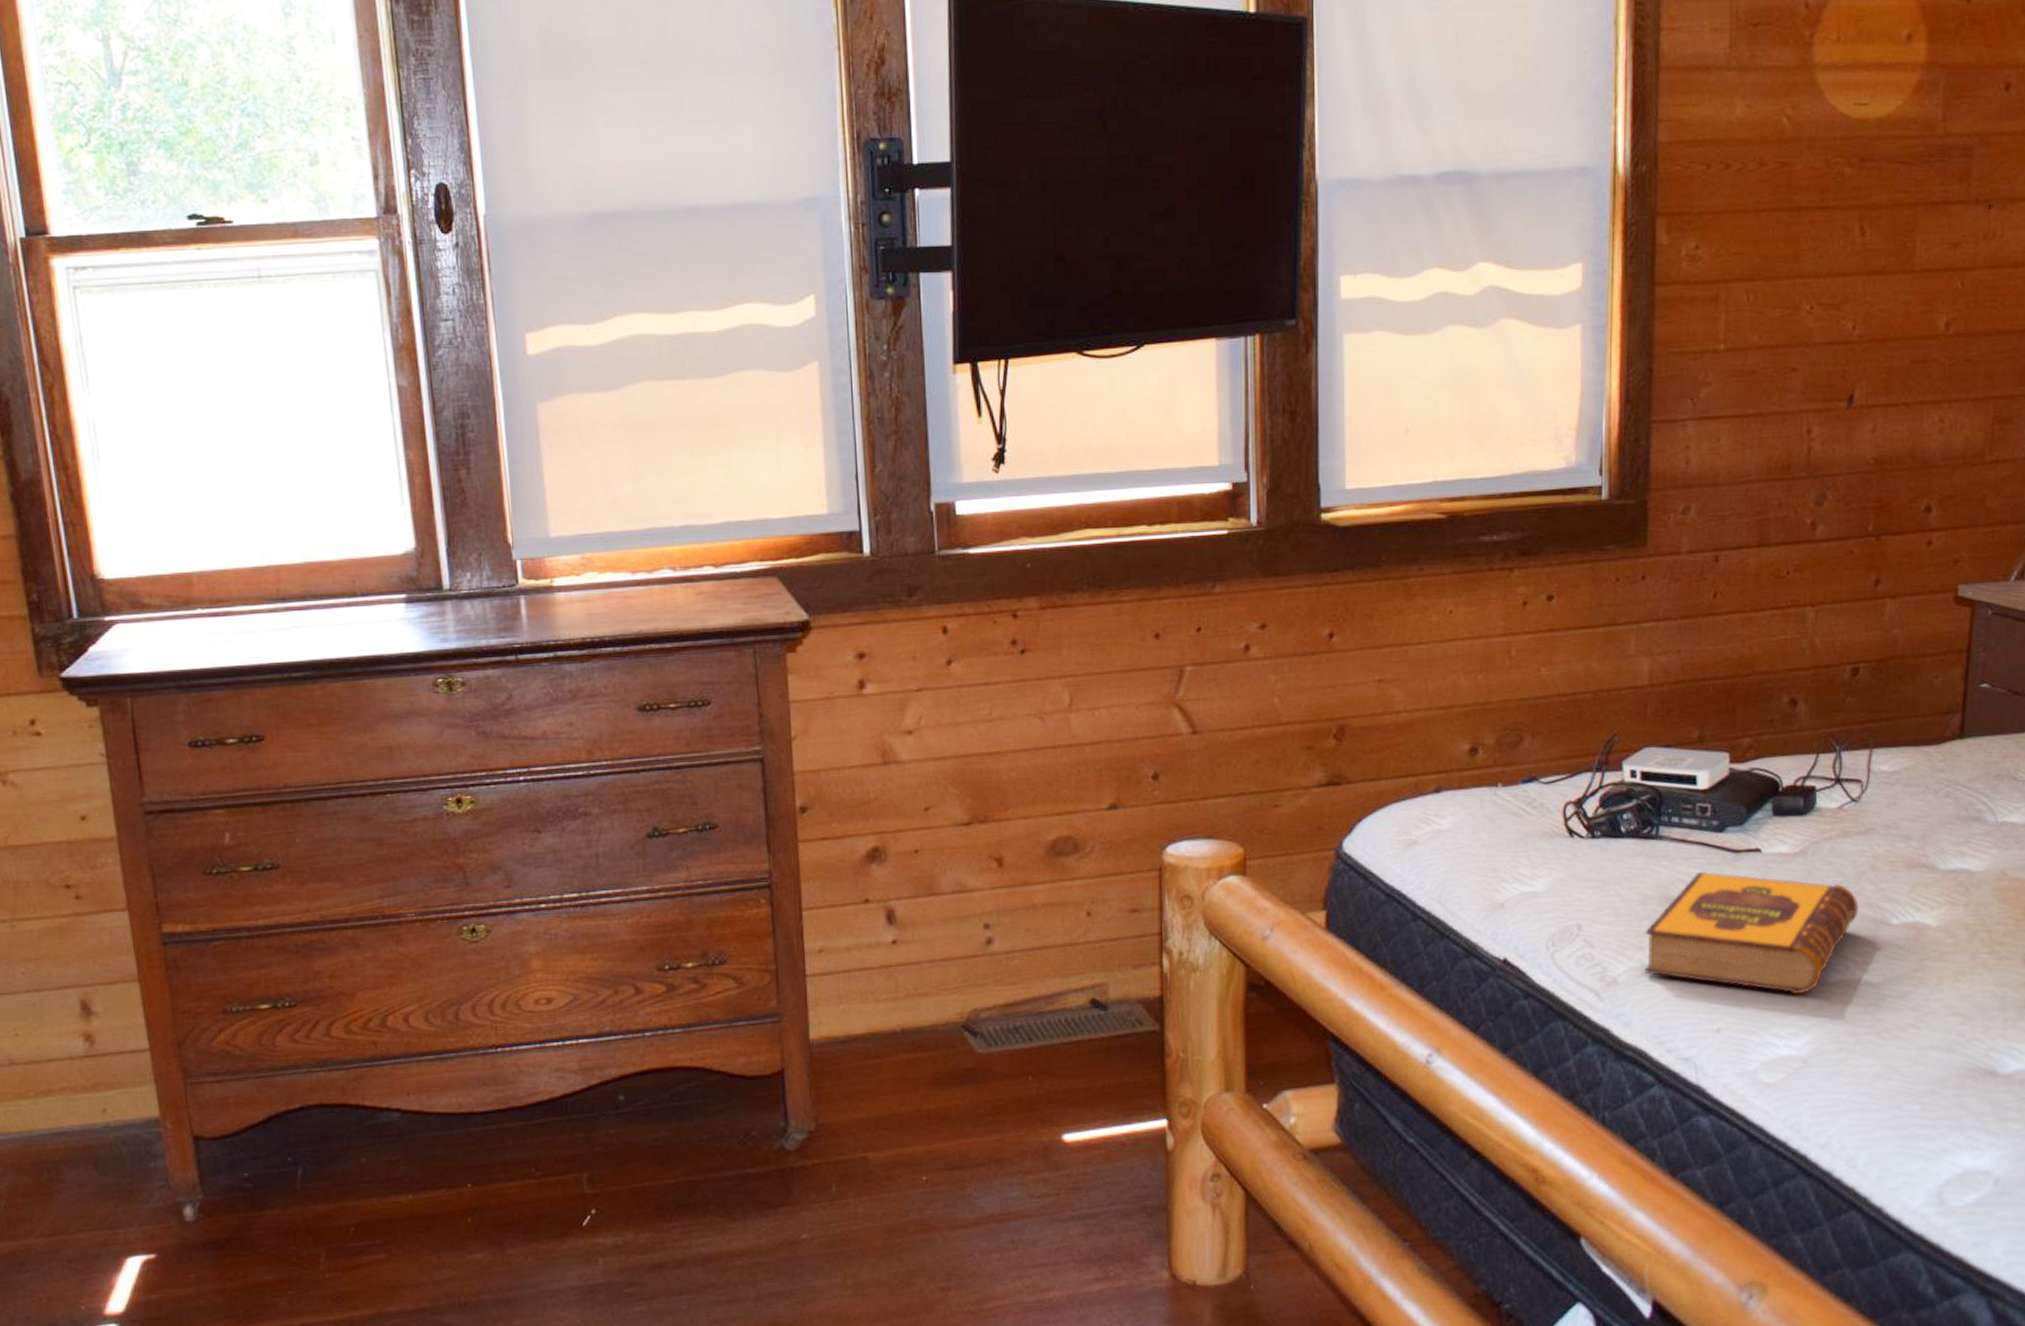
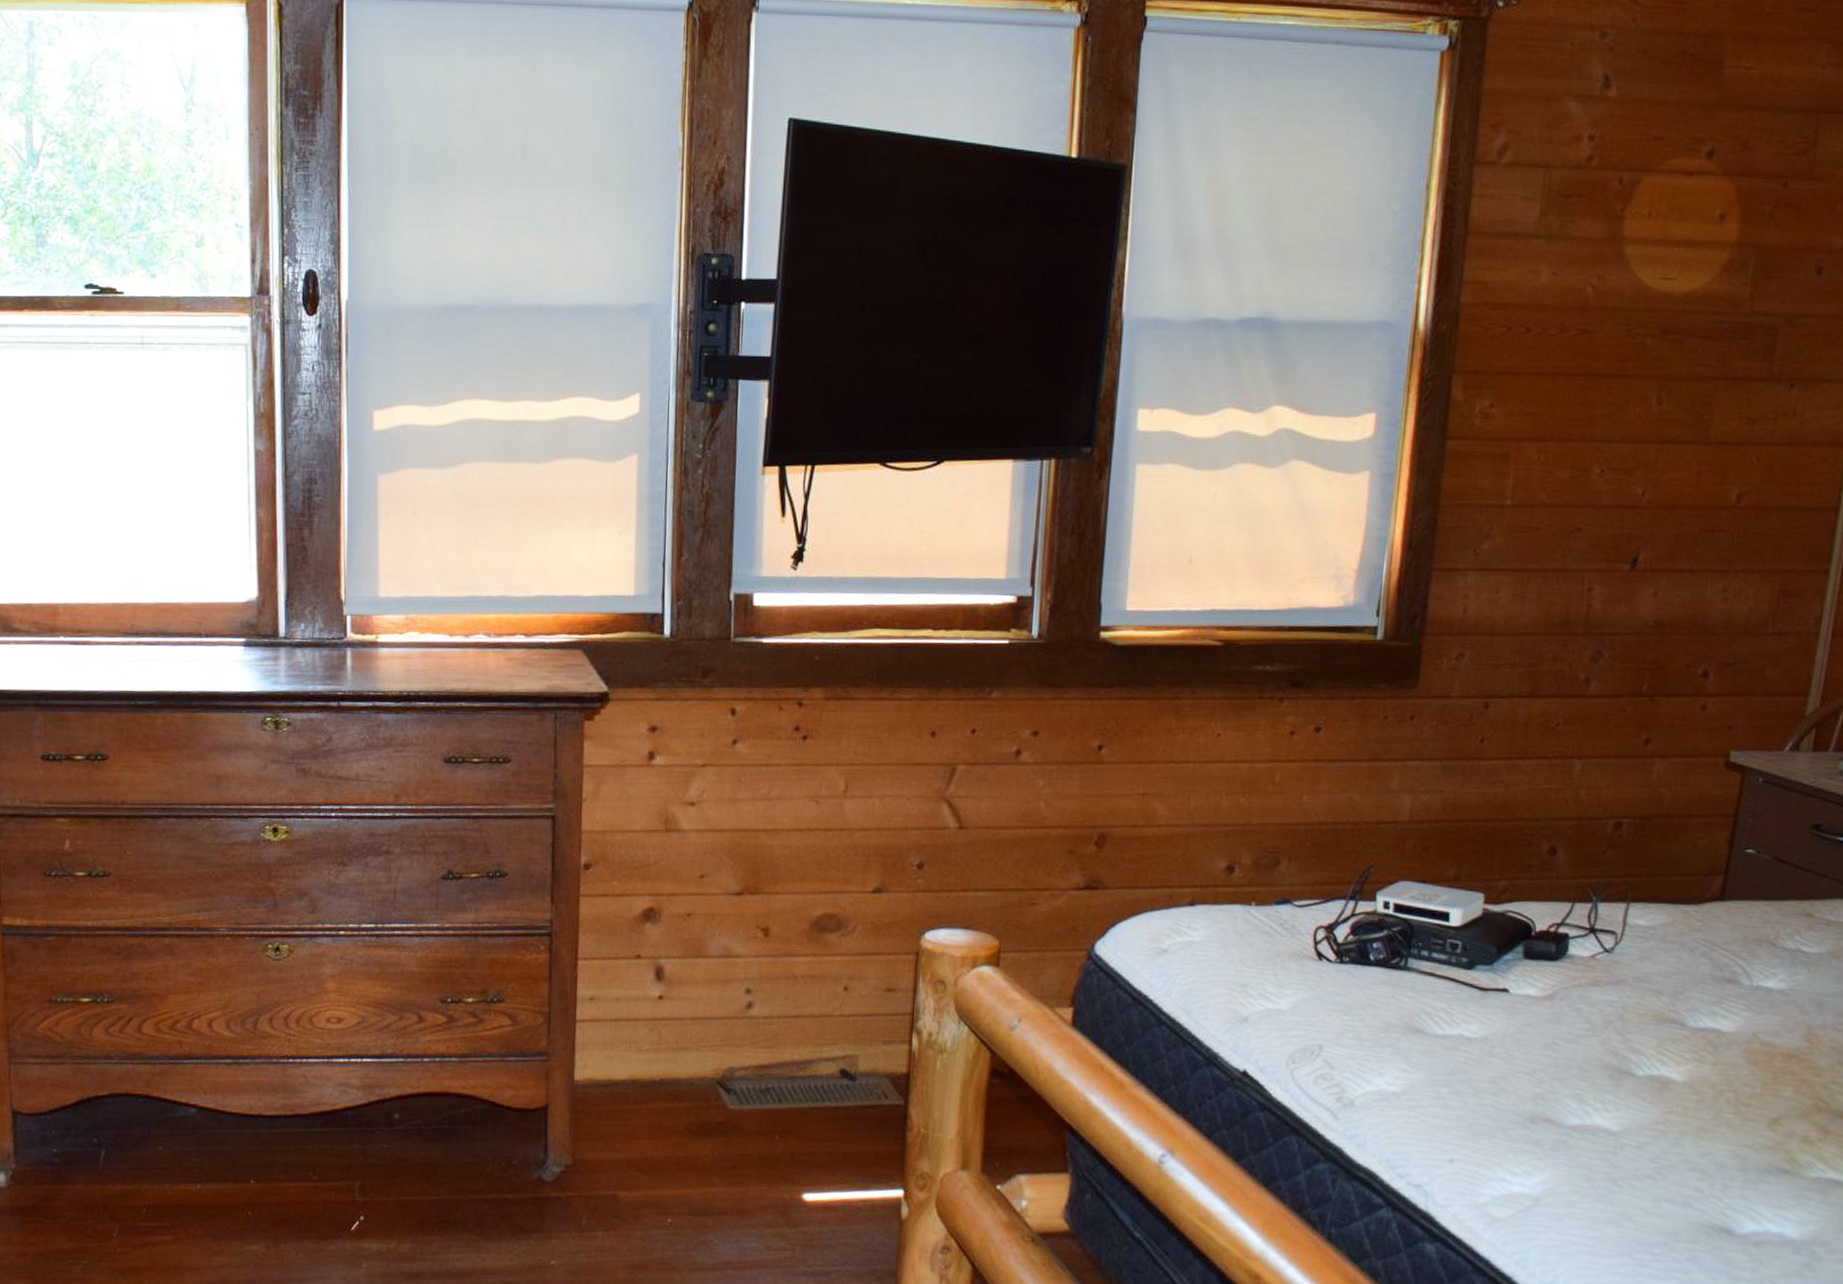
hardback book: present [1645,872,1860,995] -> none [1382,1006,1605,1134]

